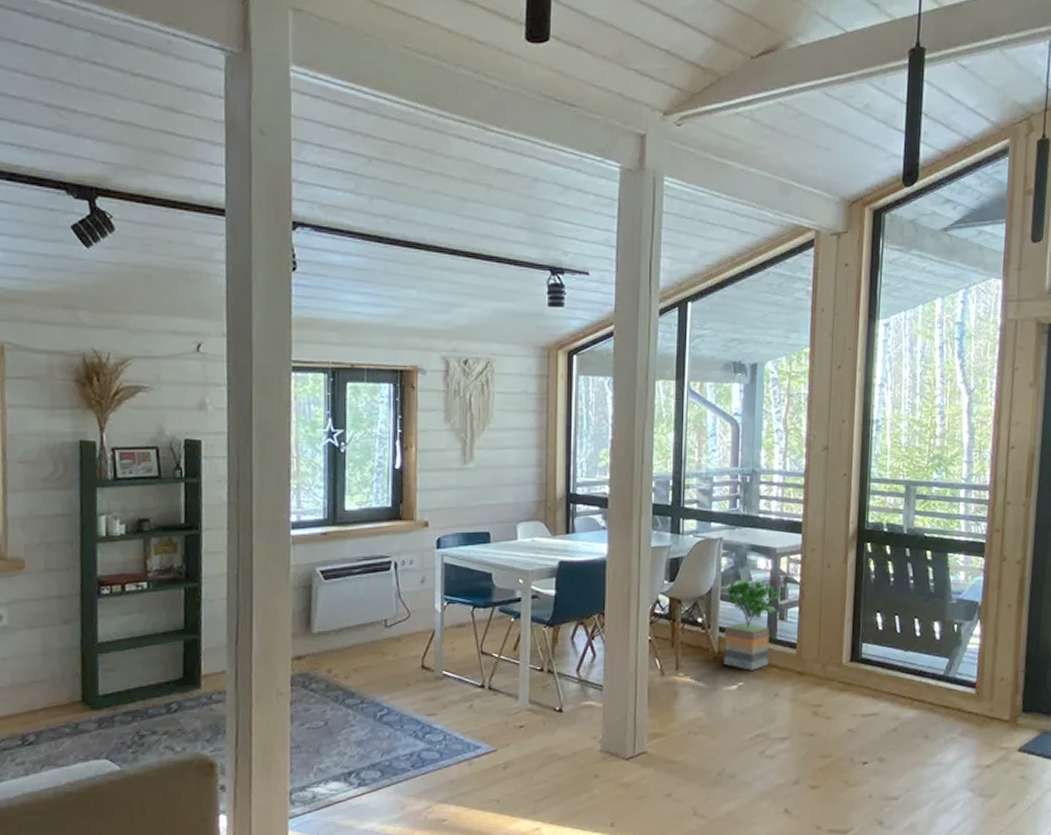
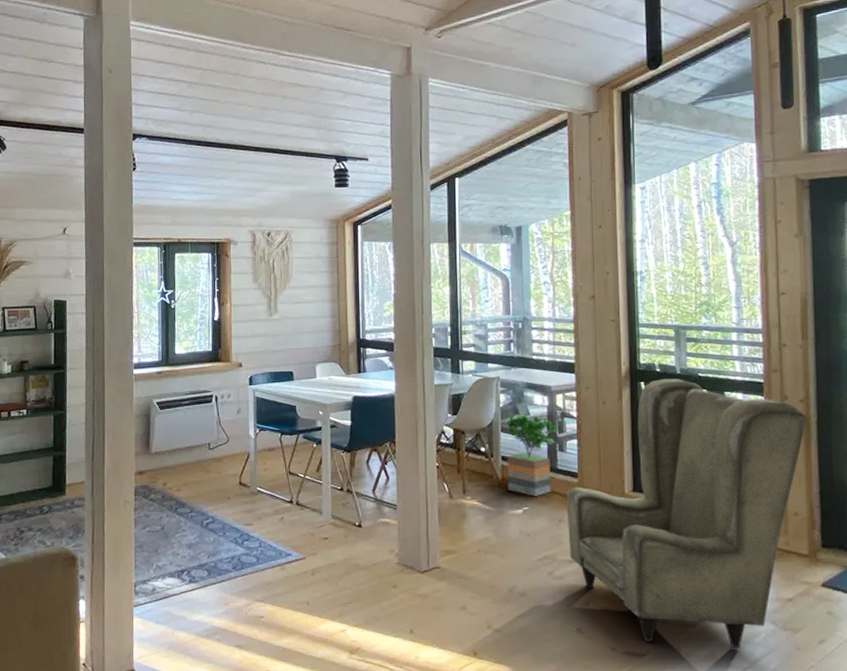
armchair: none [782,539,1022,819] -> present [566,379,807,648]

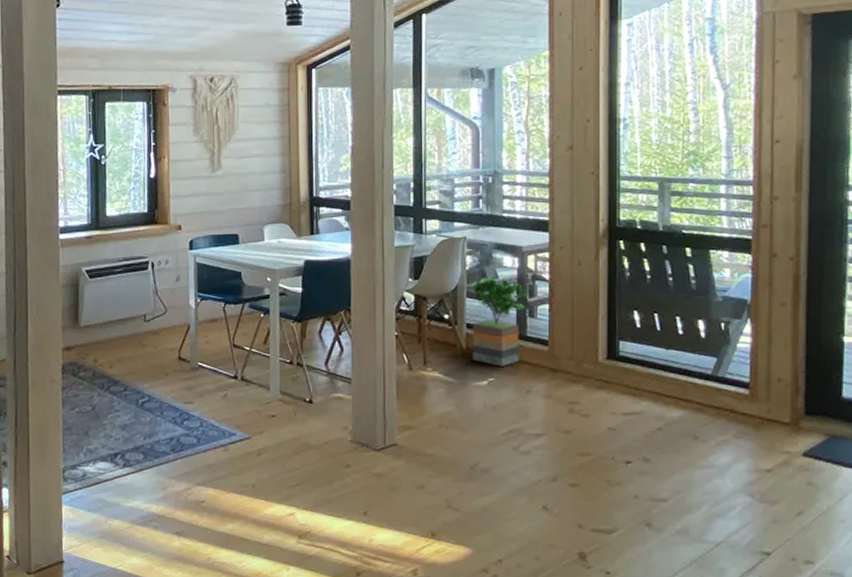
armchair: present [566,379,807,648] -> none [535,236,796,522]

